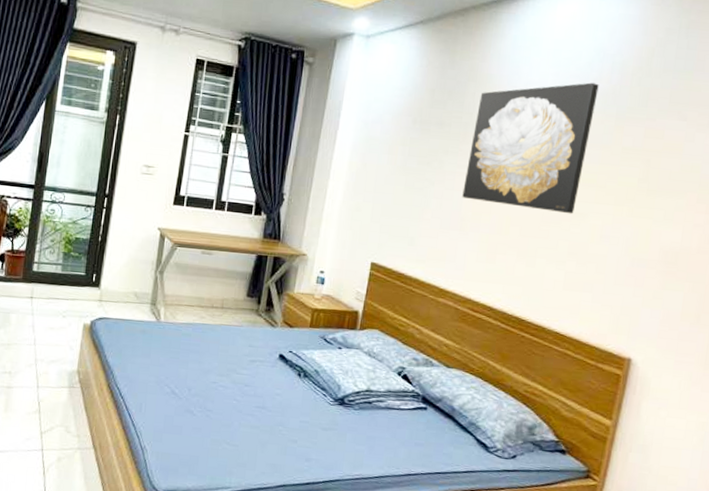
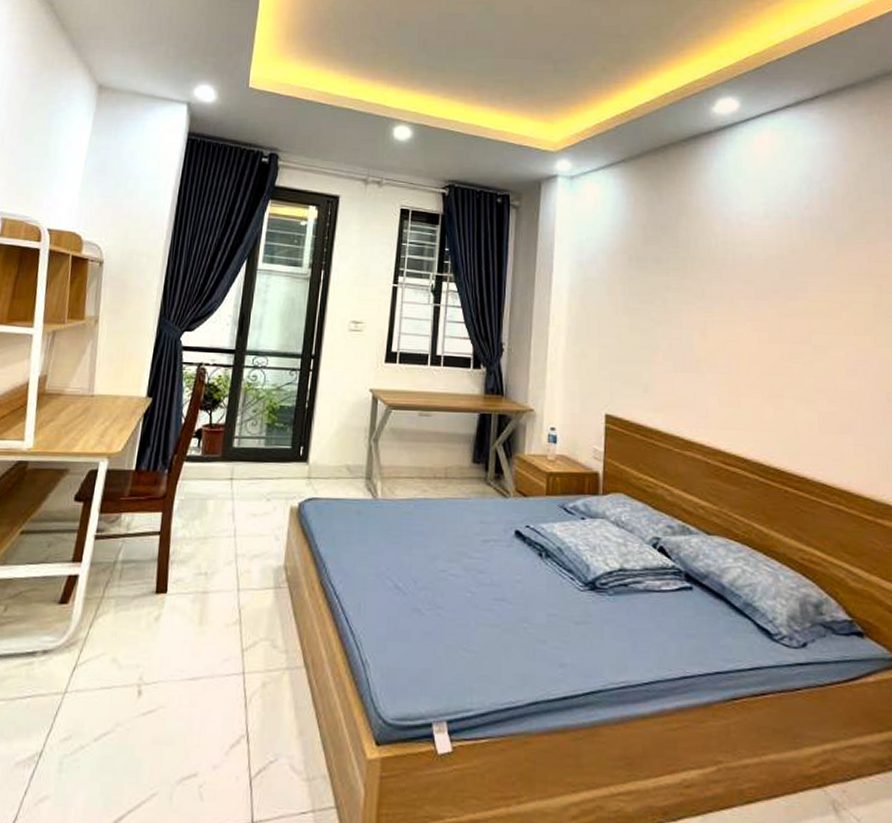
wall art: present [462,82,599,214] -> none [691,210,814,348]

